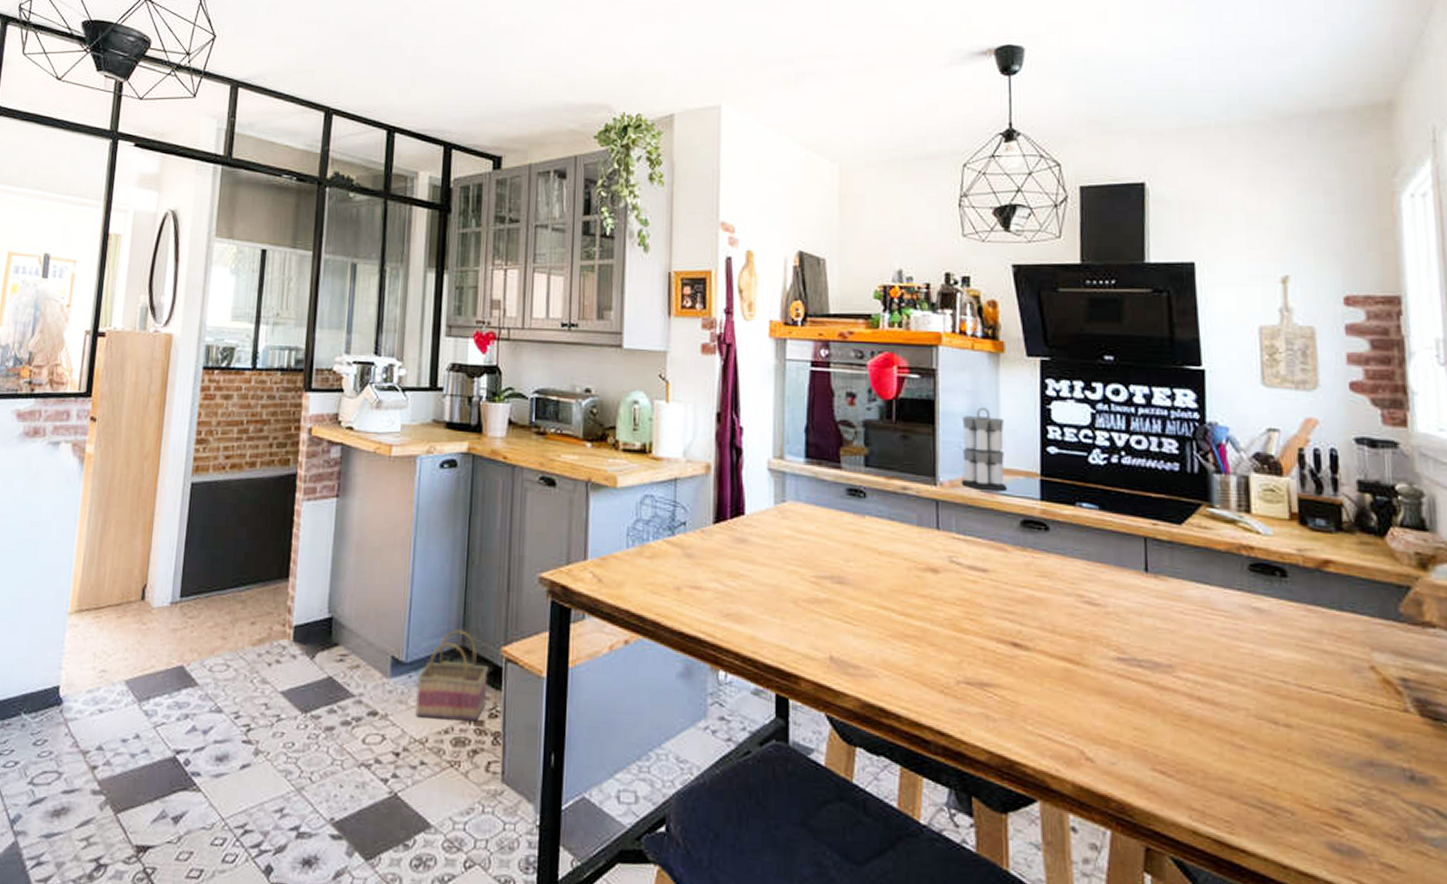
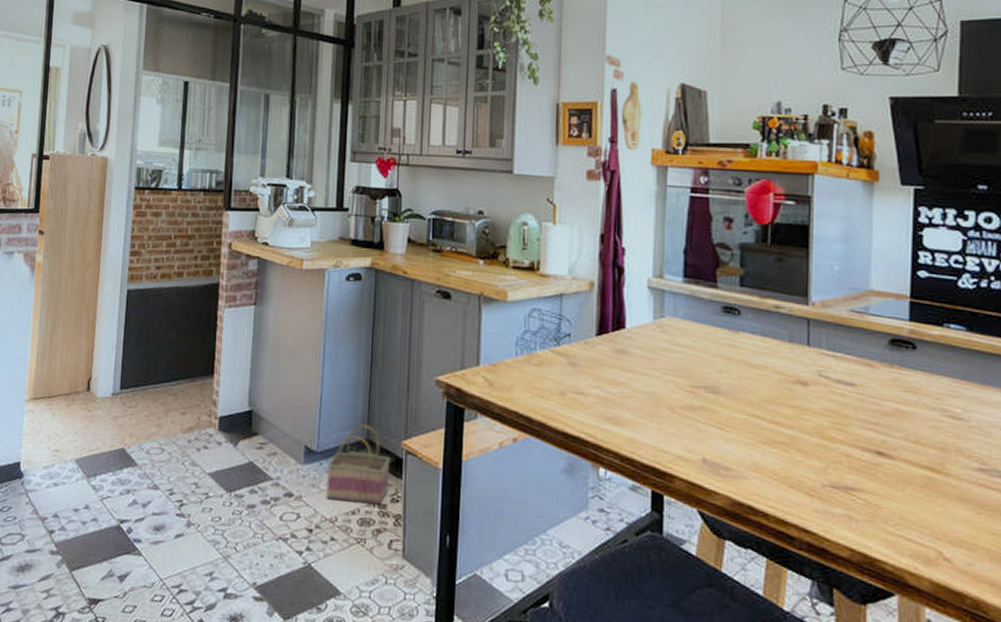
spice rack: present [961,407,1008,492] -> none [832,233,878,312]

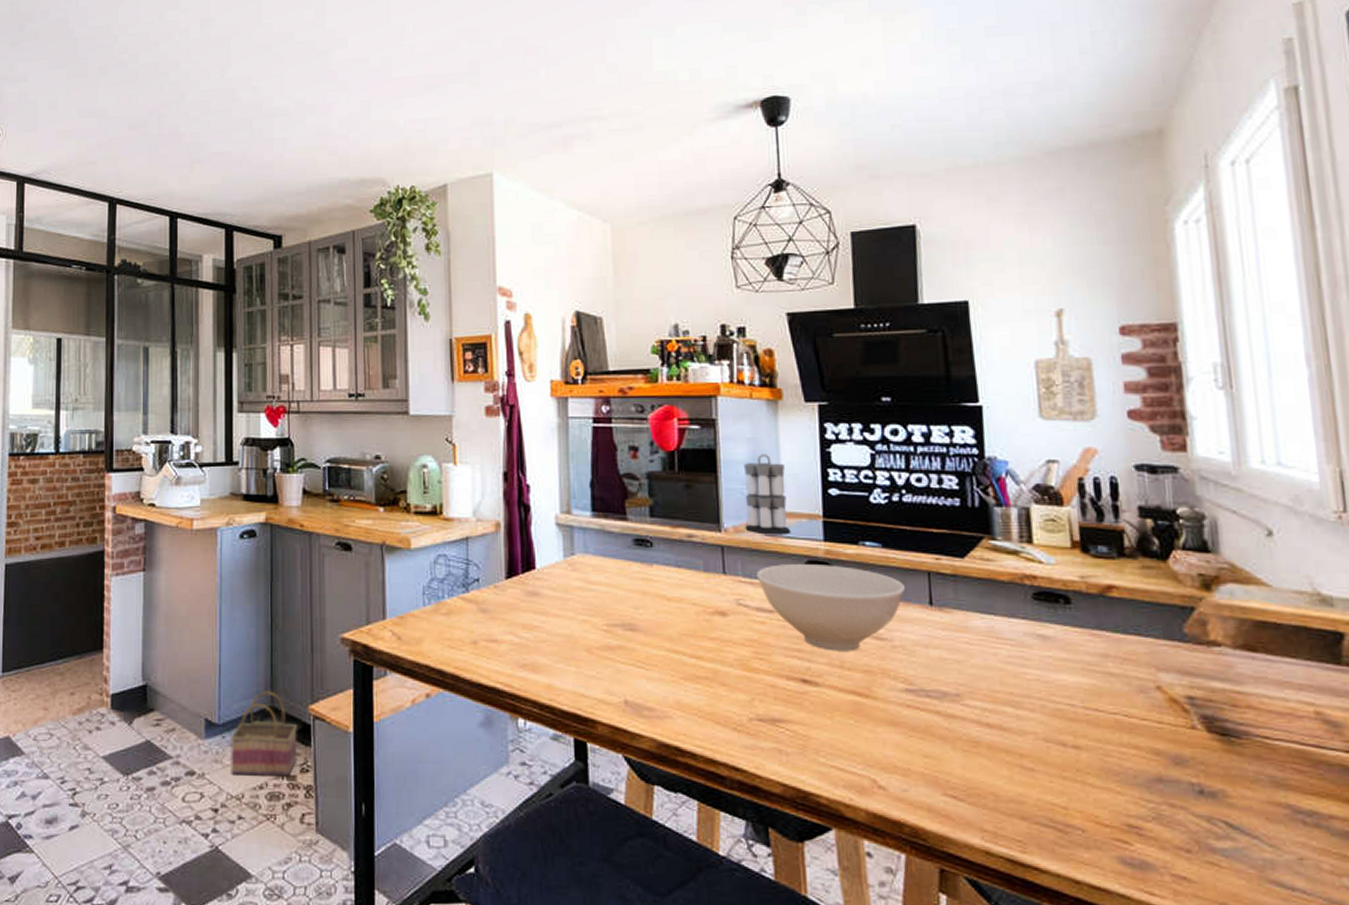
spice rack: none [832,233,878,312] -> present [743,454,791,535]
bowl: none [839,340,987,429] -> present [756,564,906,651]

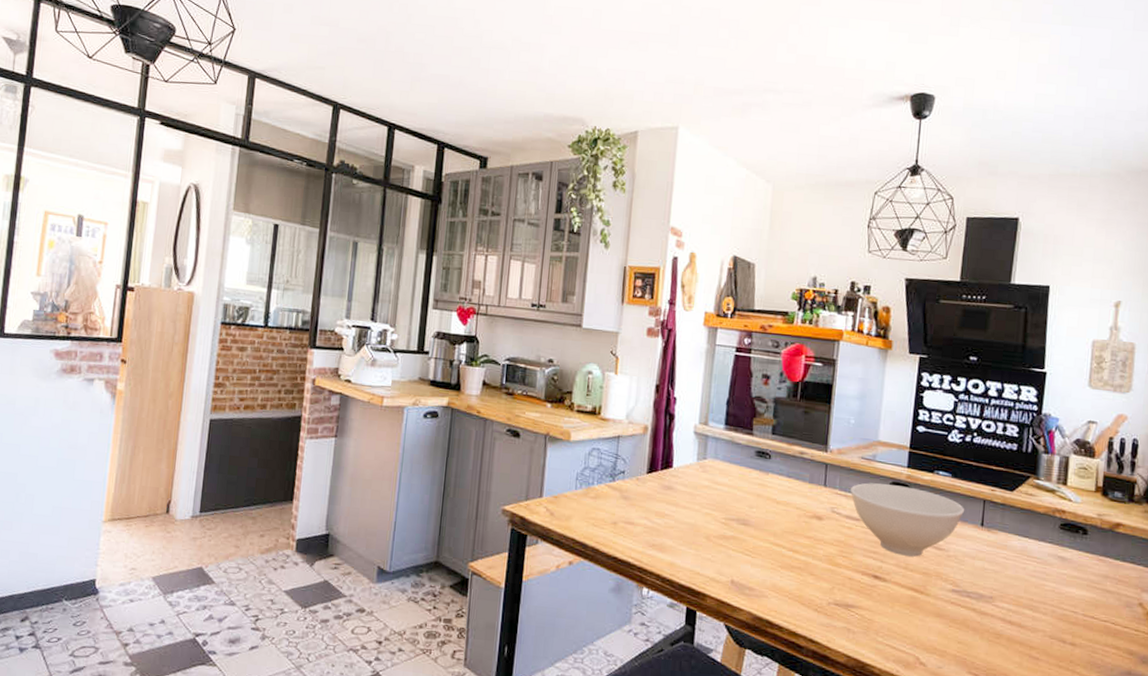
basket: present [231,691,297,777] -> none [396,547,457,620]
spice rack: present [743,454,791,535] -> none [847,392,885,460]

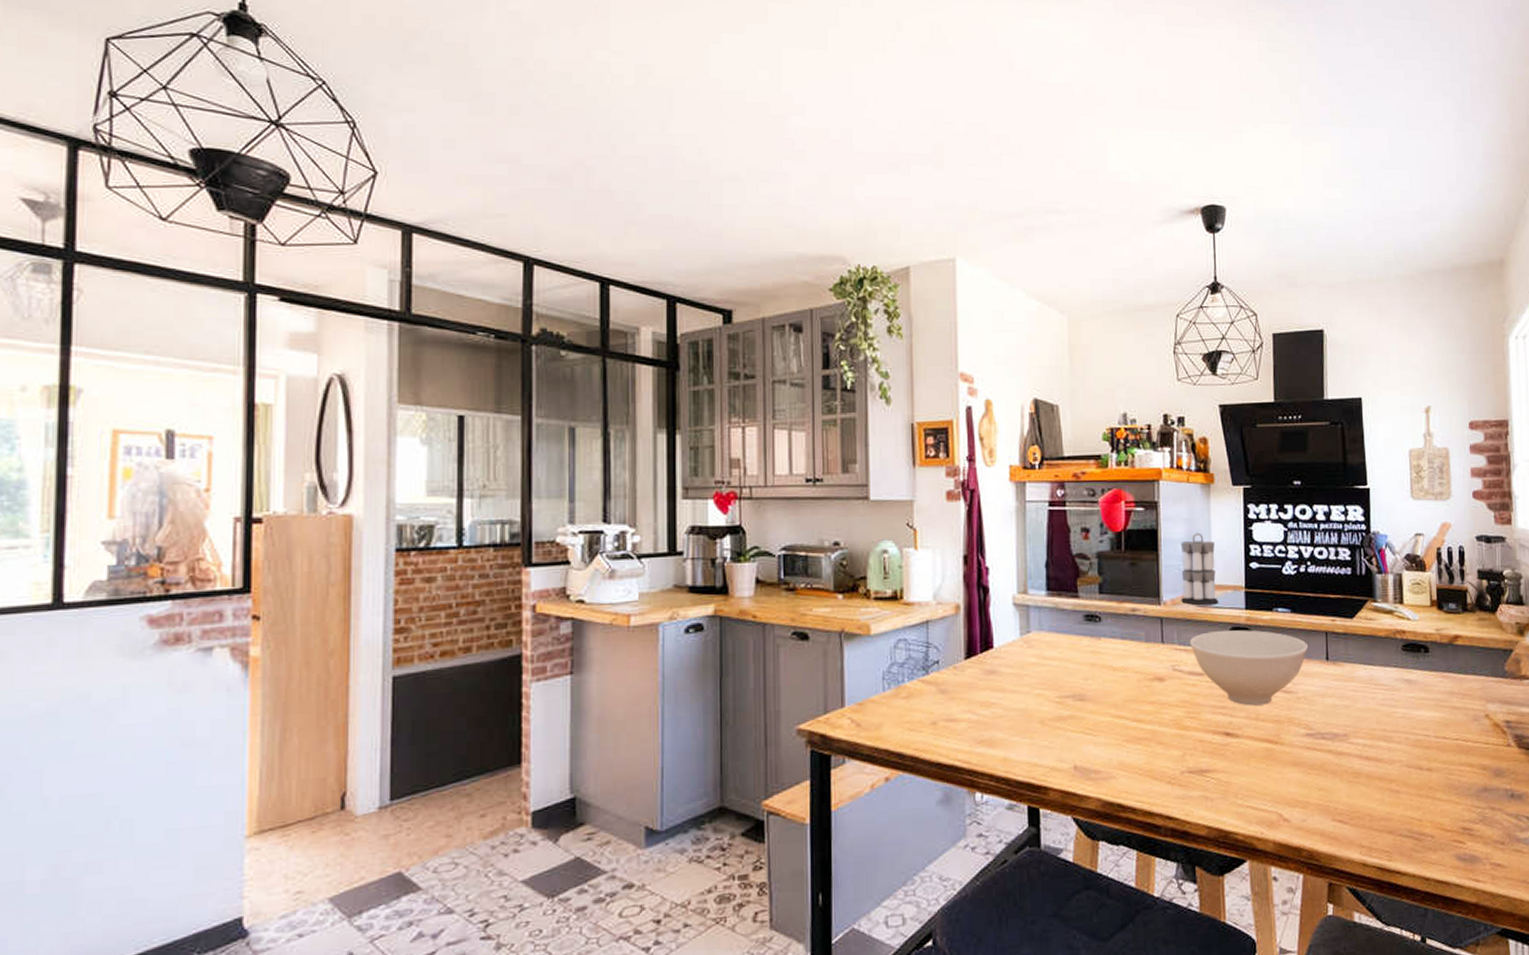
spice rack: none [847,392,885,460] -> present [1180,533,1219,606]

